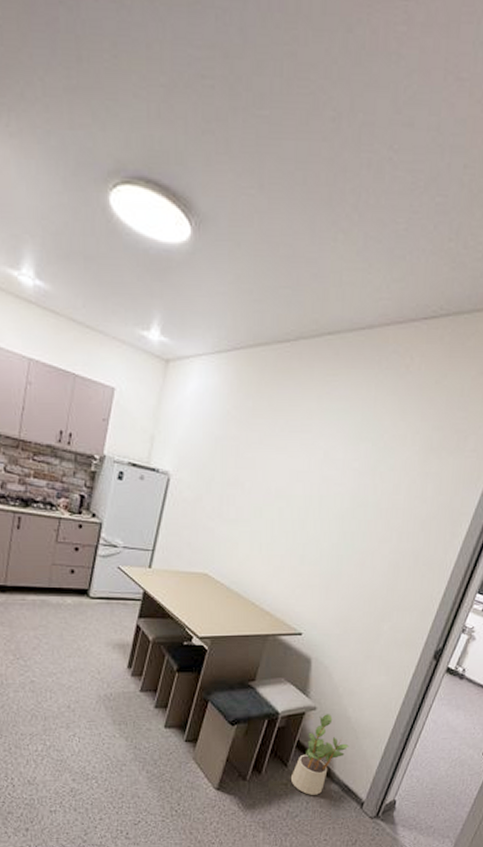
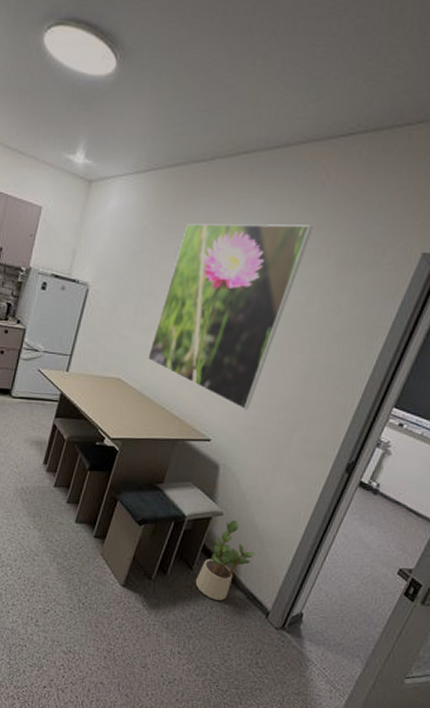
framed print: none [235,408,399,602] -> present [148,224,313,410]

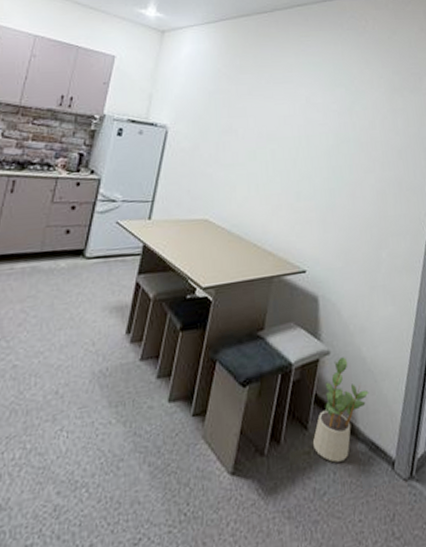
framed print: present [148,224,313,410] -> none [234,61,363,234]

